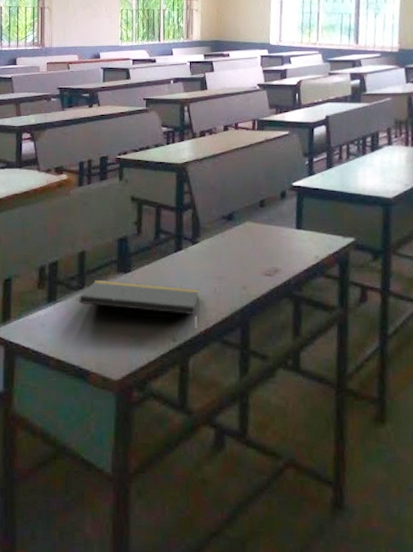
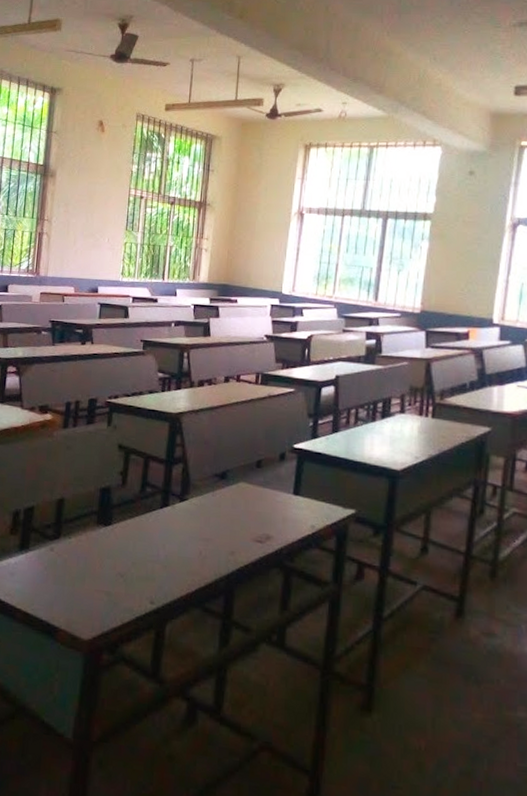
notepad: present [79,279,200,317] -> none [53,530,184,580]

